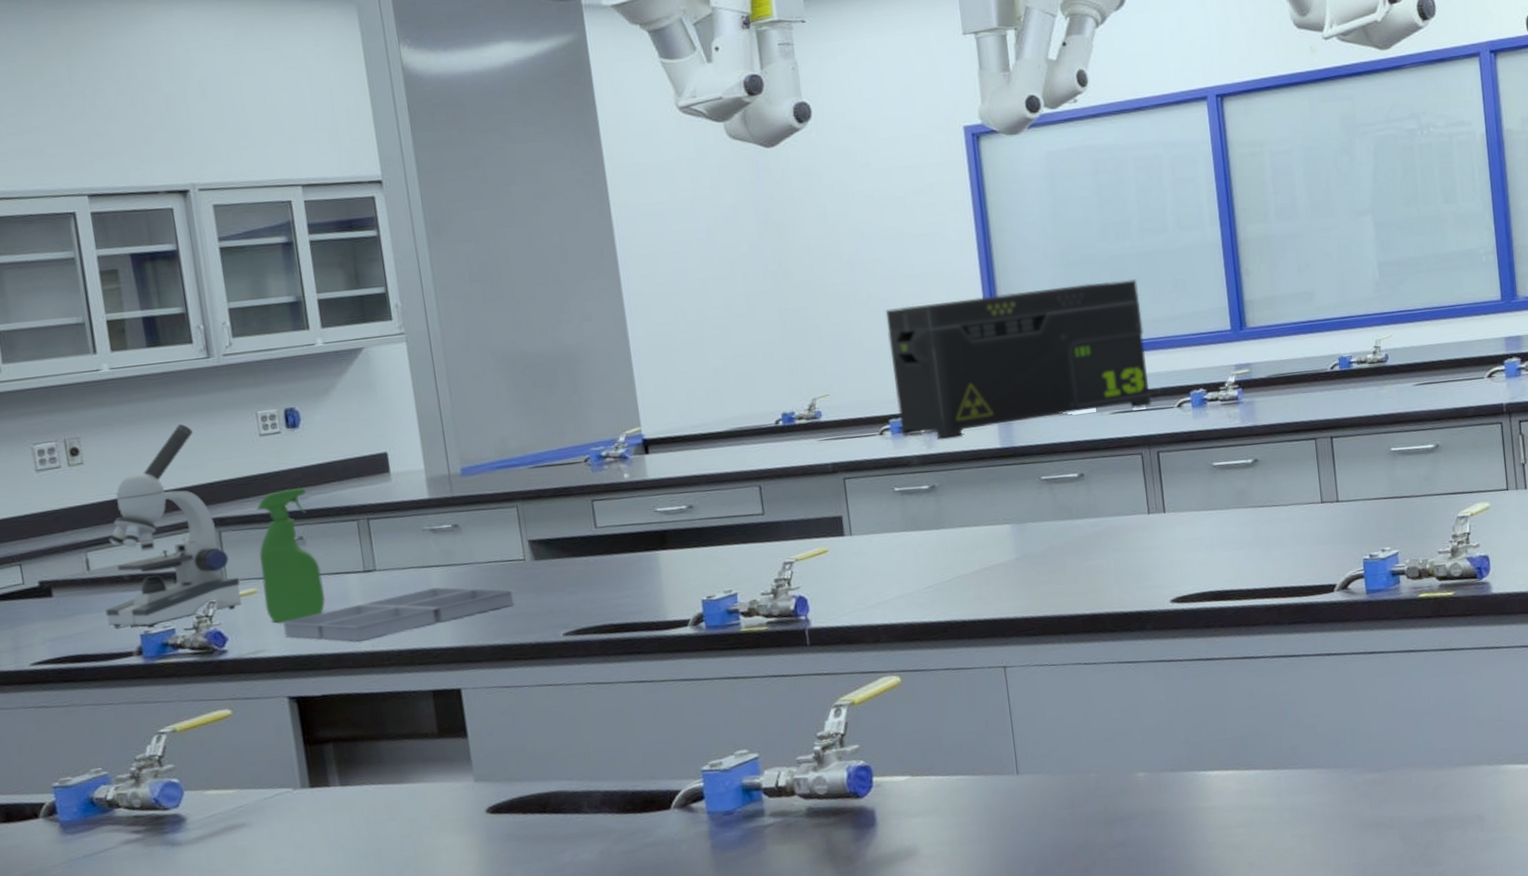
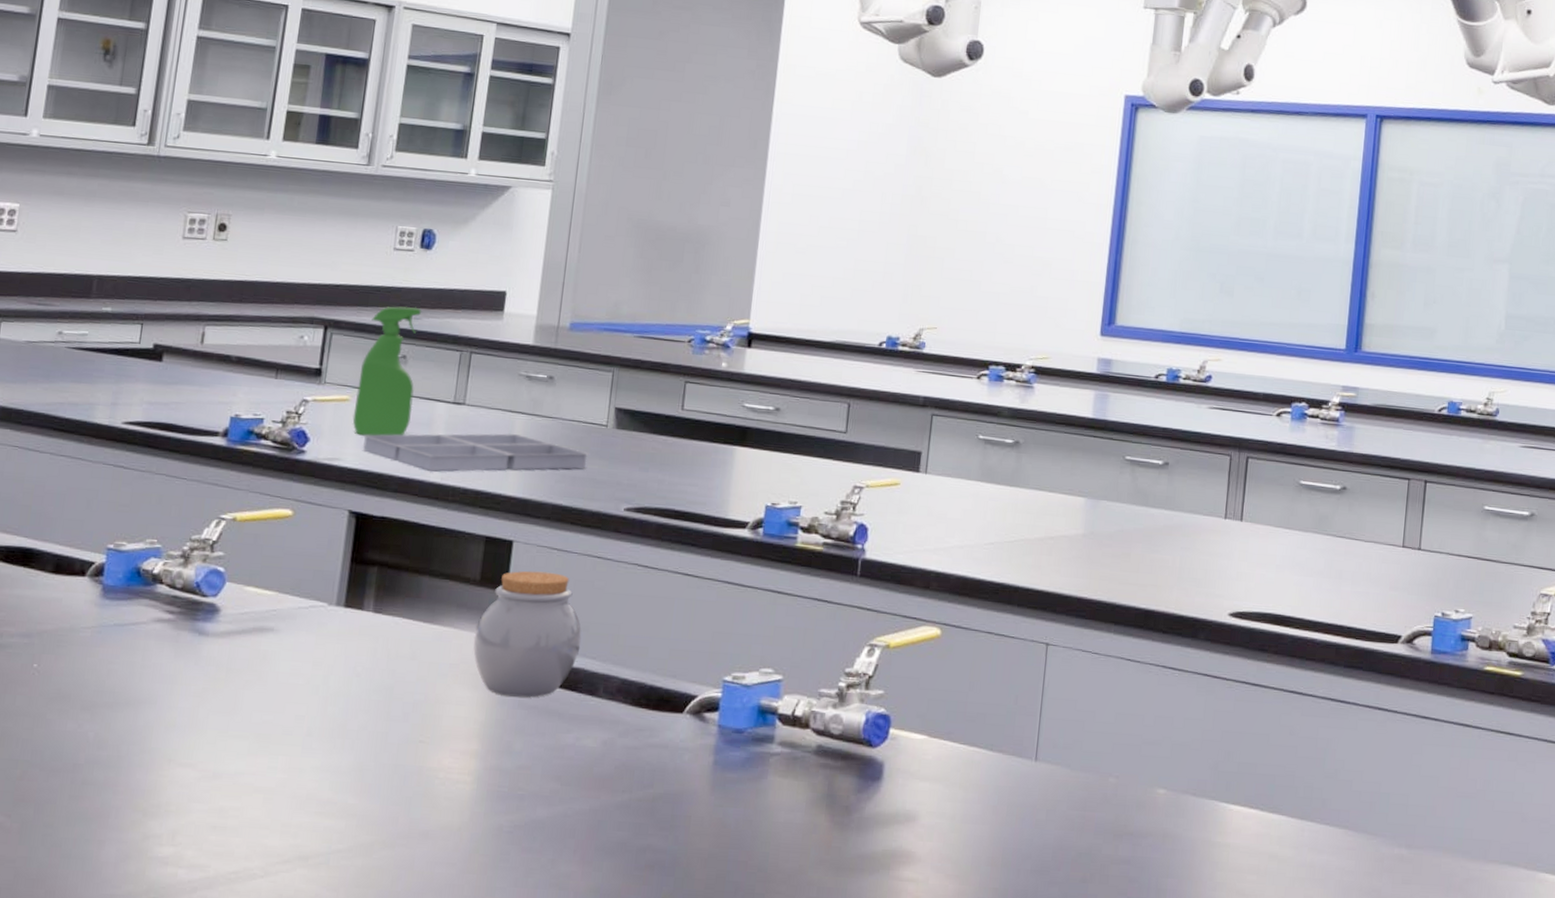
microscope: present [105,423,242,628] -> none [204,222,336,413]
jar: none [446,709,555,833] -> present [473,570,582,697]
container: present [885,279,1152,439] -> none [998,256,1262,409]

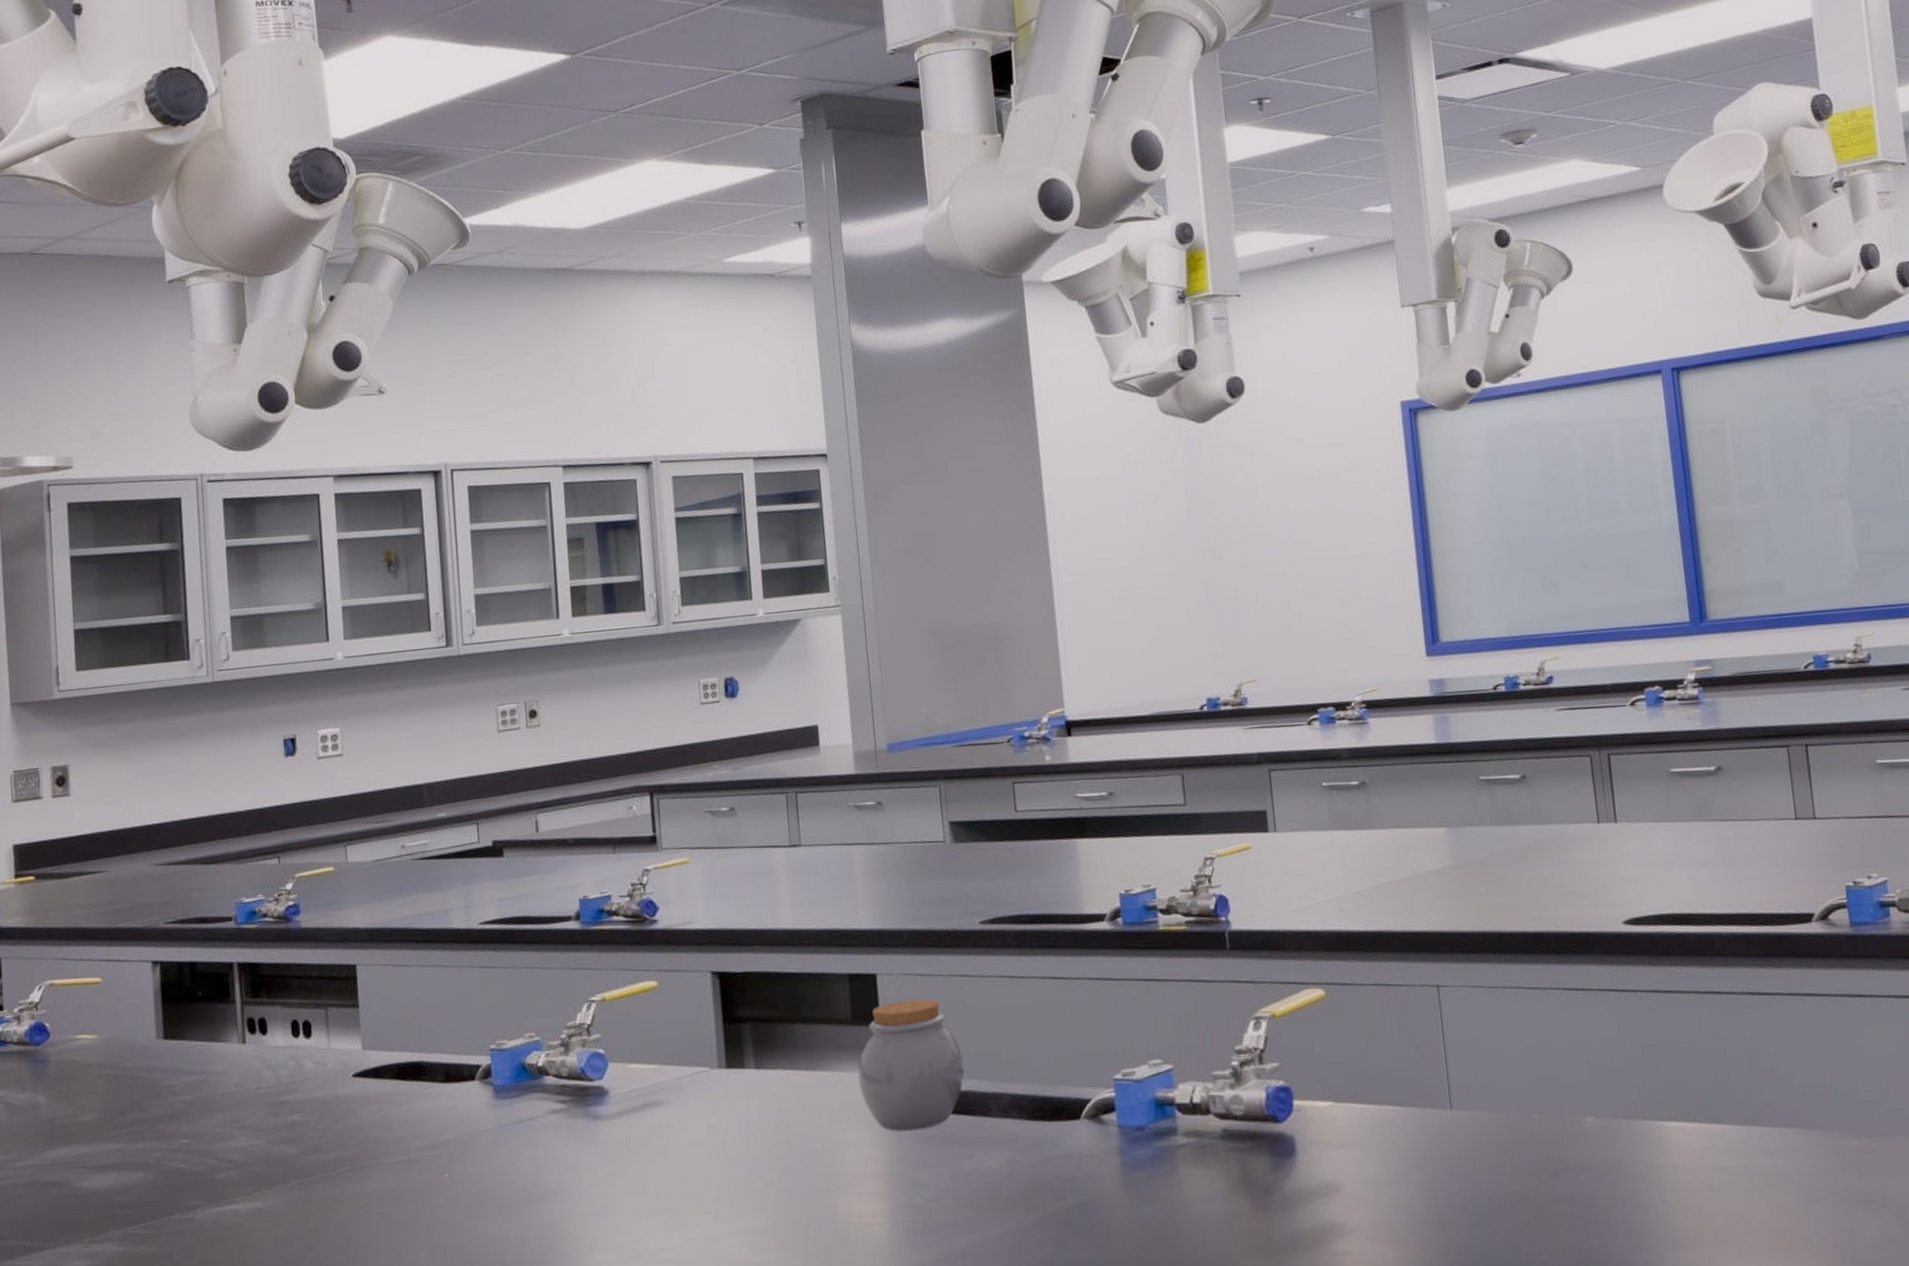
spray bottle: present [352,306,422,437] -> none [693,757,752,895]
storage tray: present [362,433,590,472] -> none [708,866,934,919]

